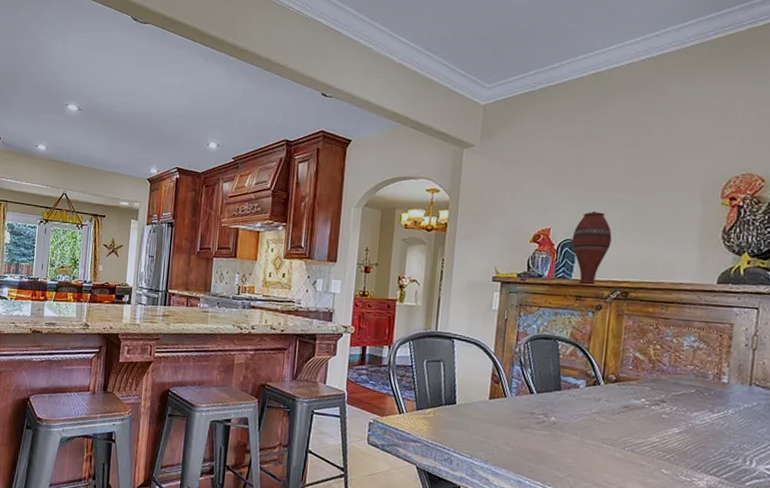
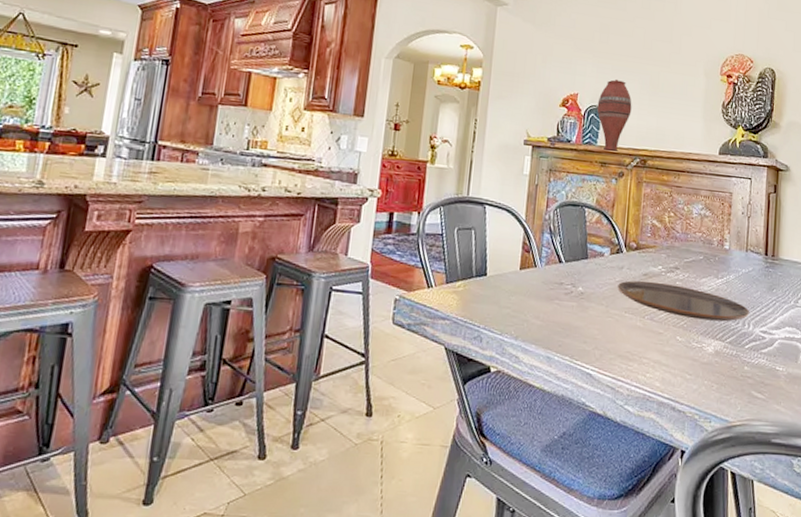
plate: none [594,412,752,457] -> present [618,280,749,322]

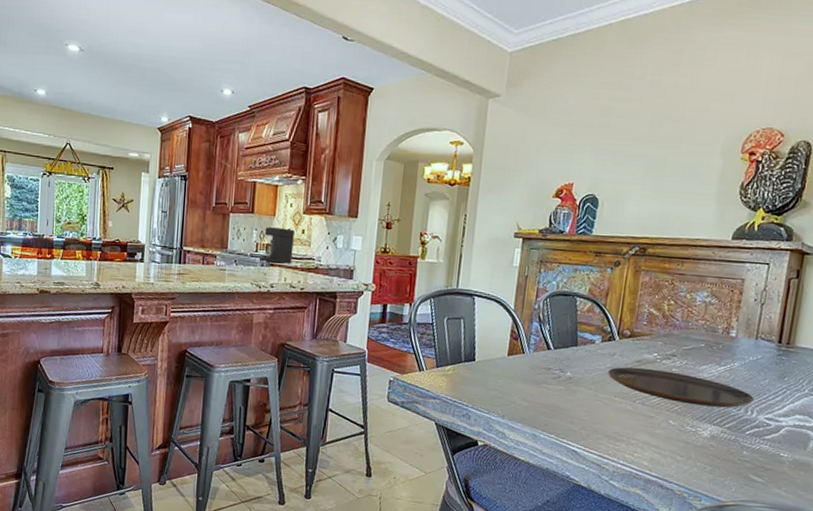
coffee maker: none [250,122,293,165] -> present [259,227,295,264]
vase: present [597,79,632,152] -> none [593,165,634,241]

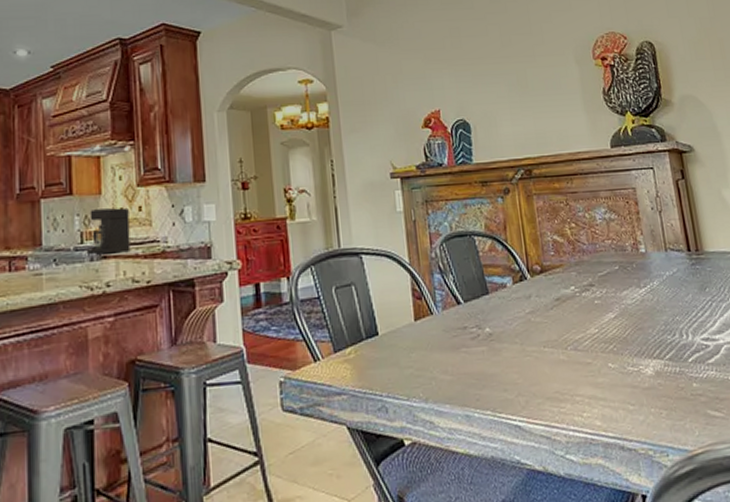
plate: present [608,367,754,408] -> none [529,304,685,340]

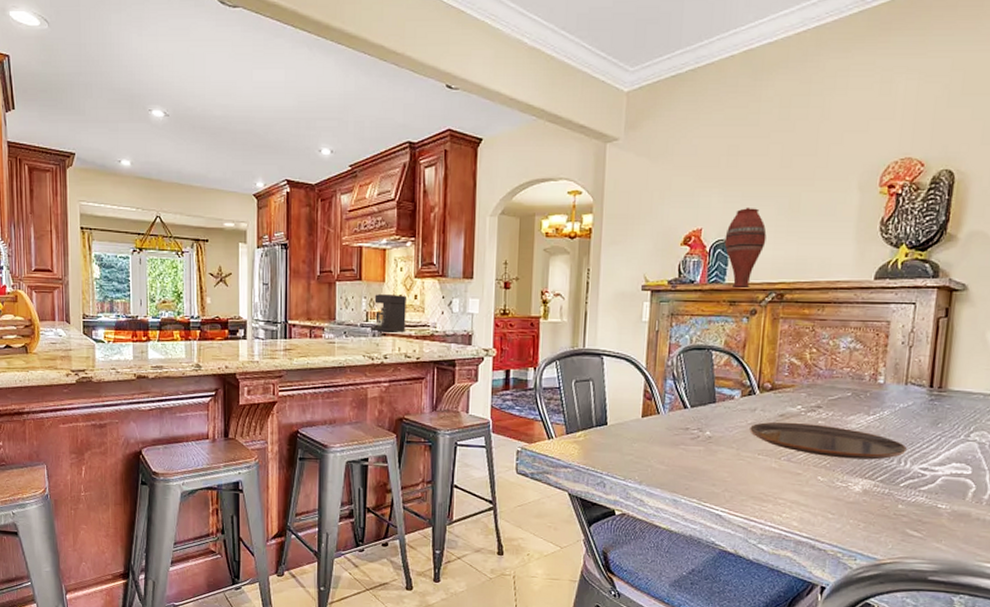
vase: none [463,85,504,168] -> present [724,207,767,289]
plate: none [529,304,685,340] -> present [750,422,907,460]

